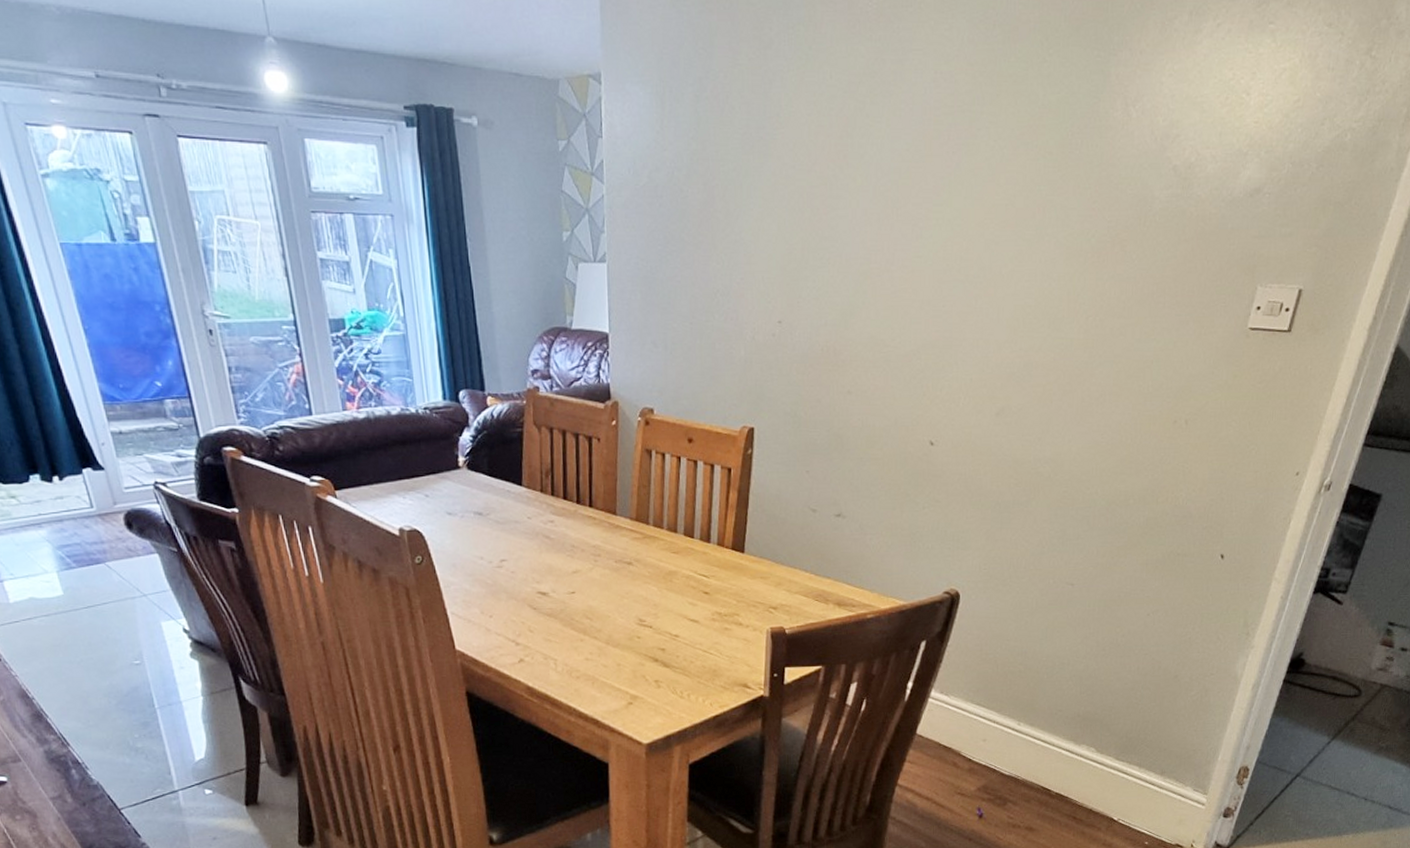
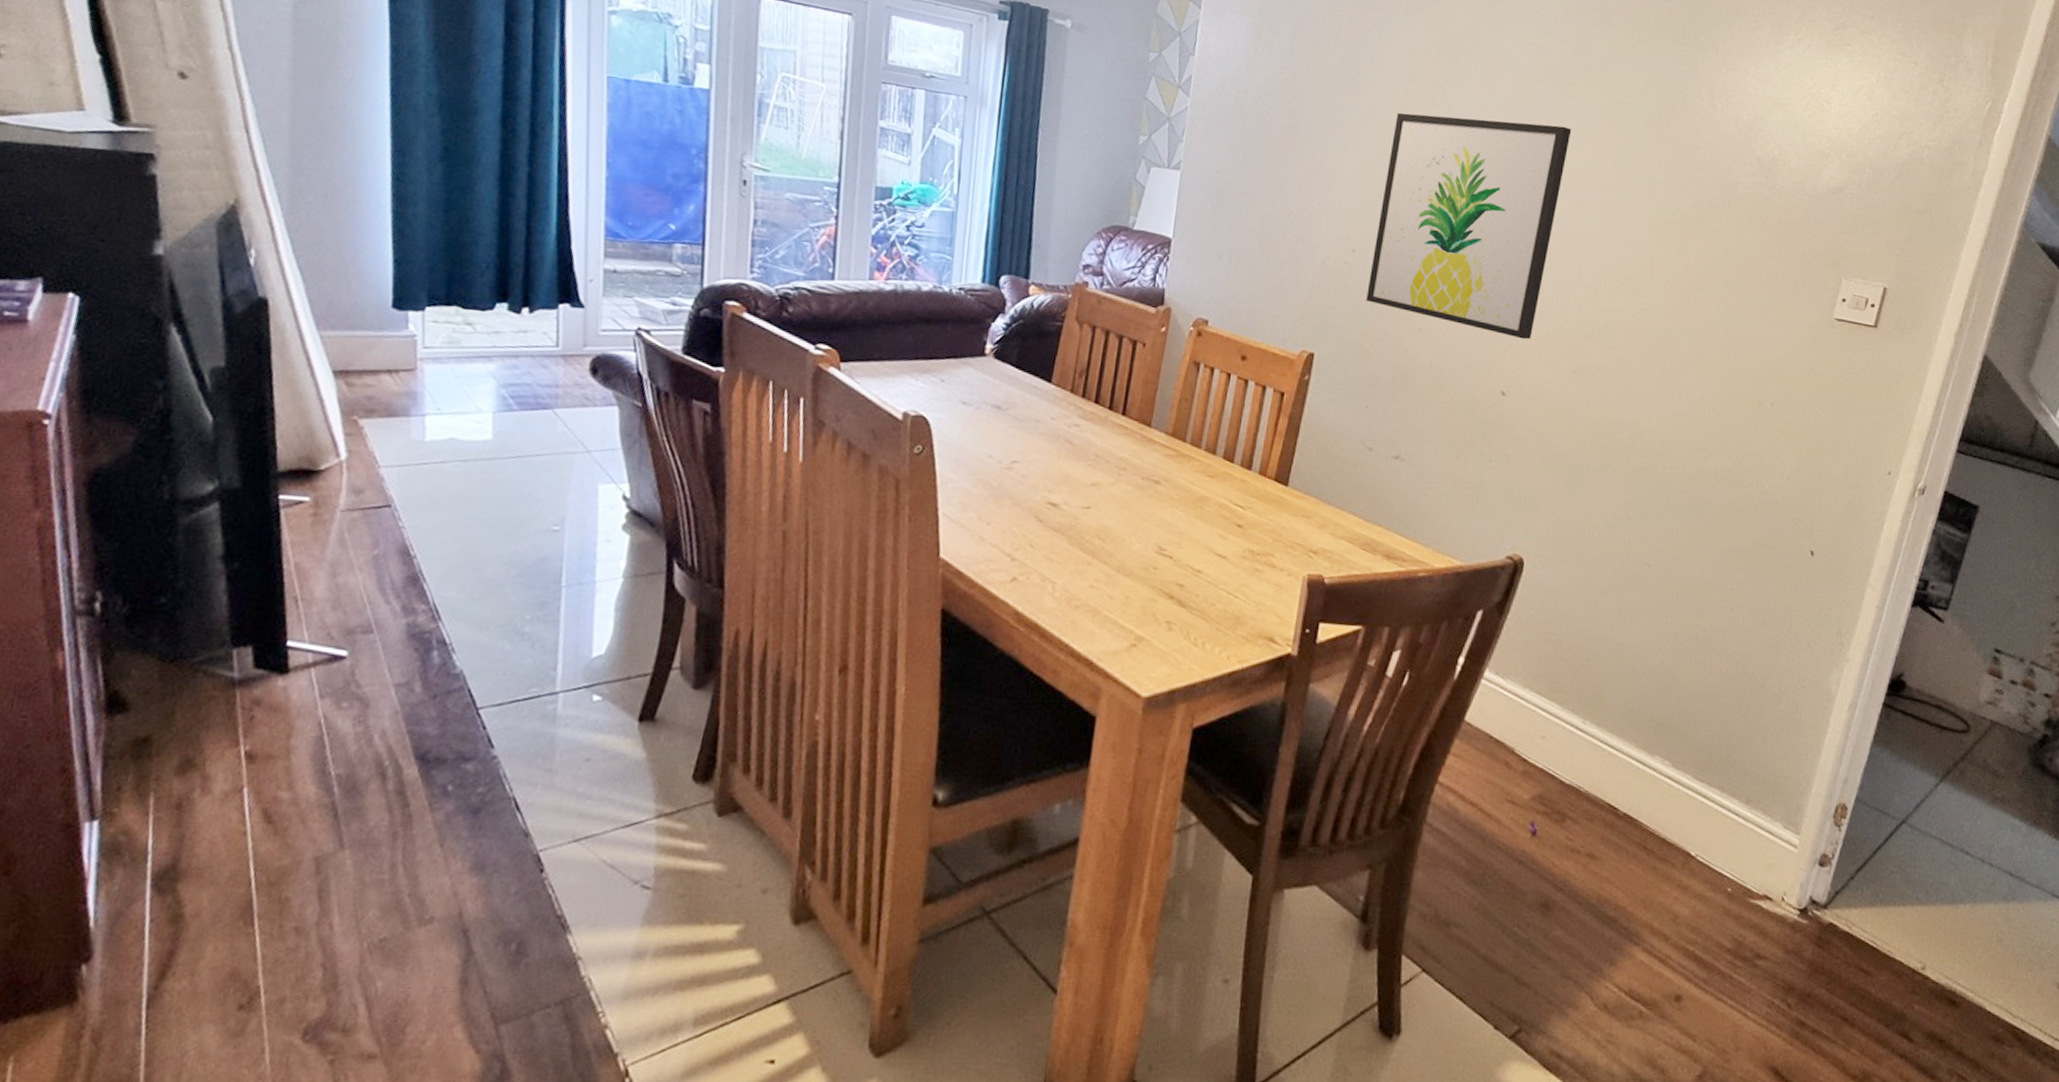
wall art: none [797,161,984,389] -> present [1366,112,1572,340]

